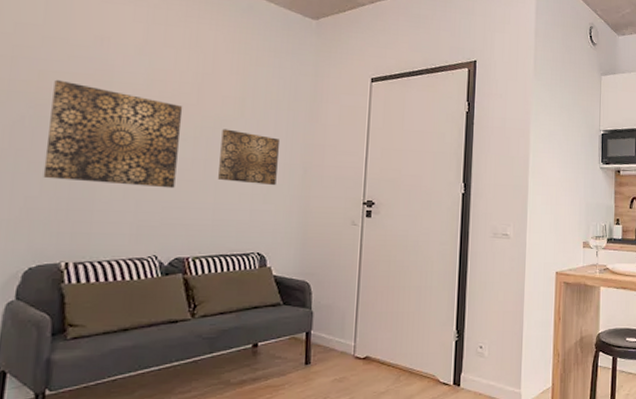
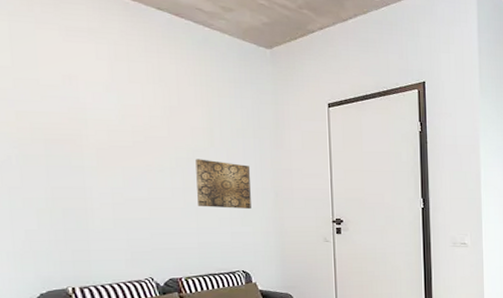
wall art: present [43,79,183,189] -> none [32,119,160,217]

